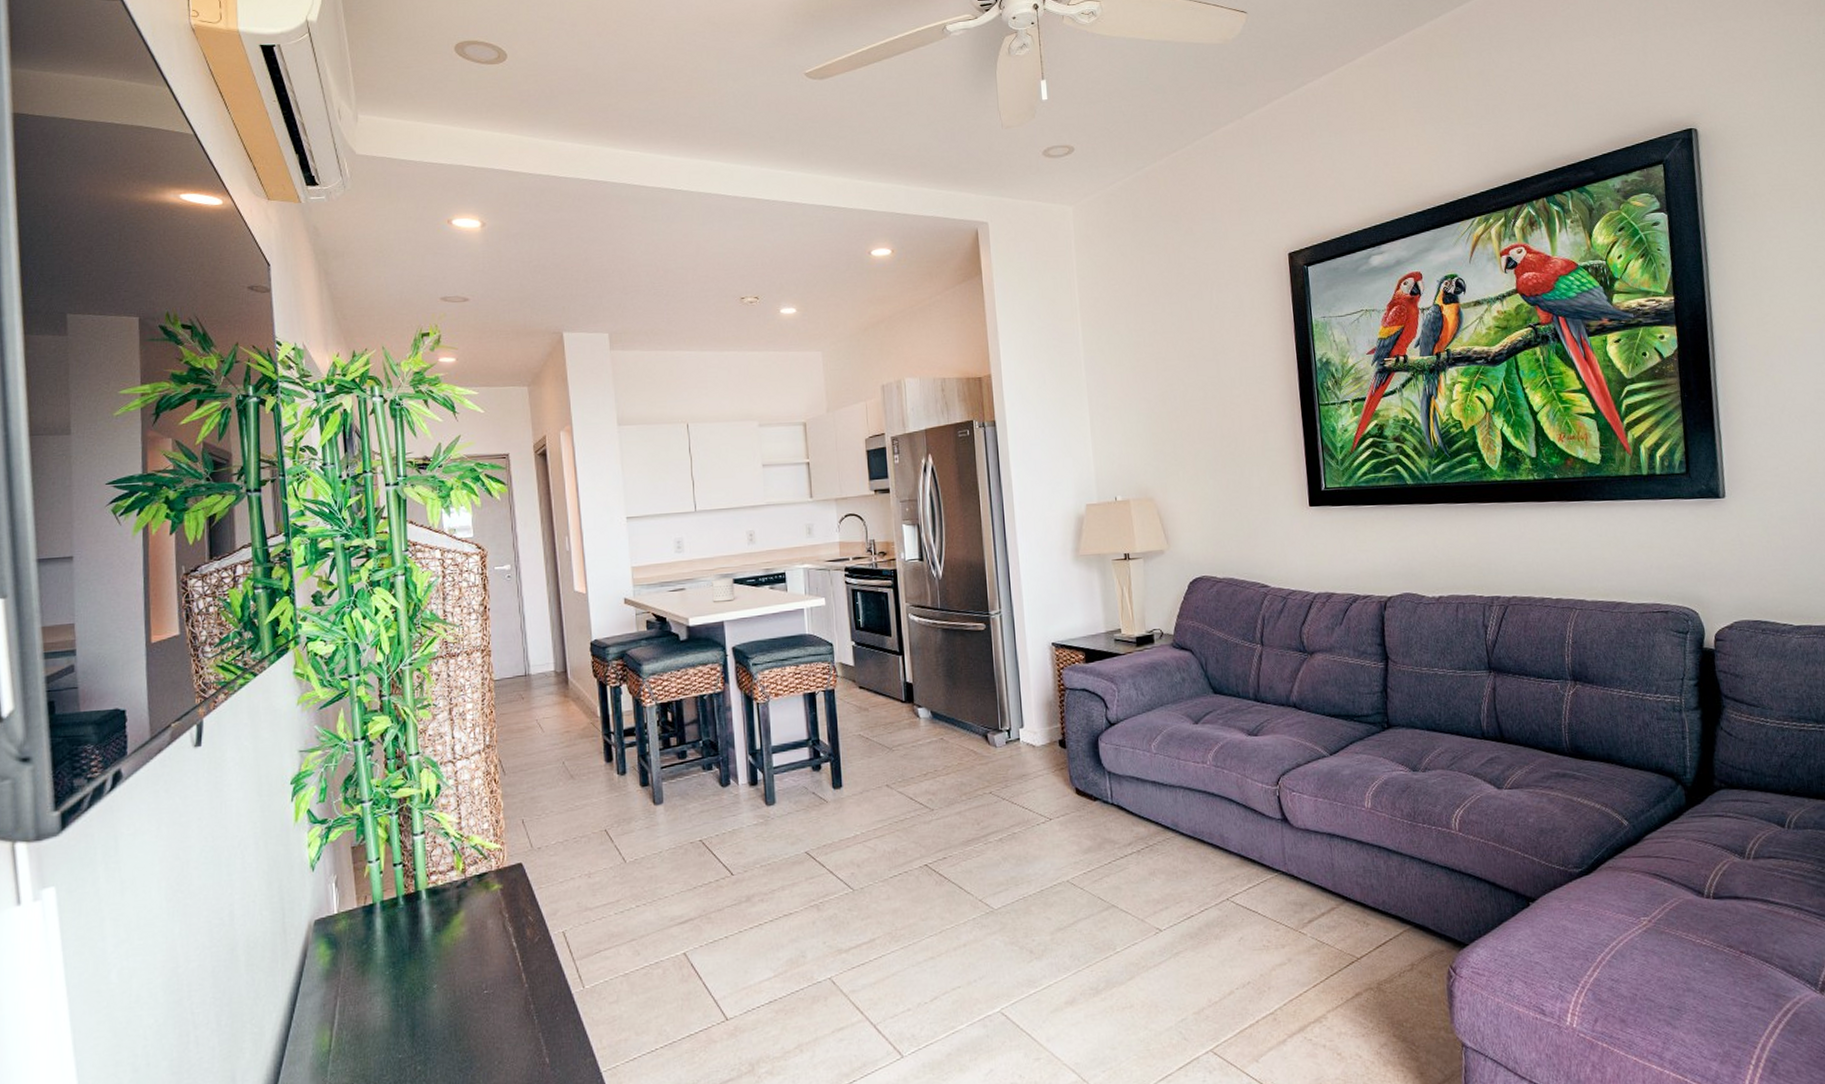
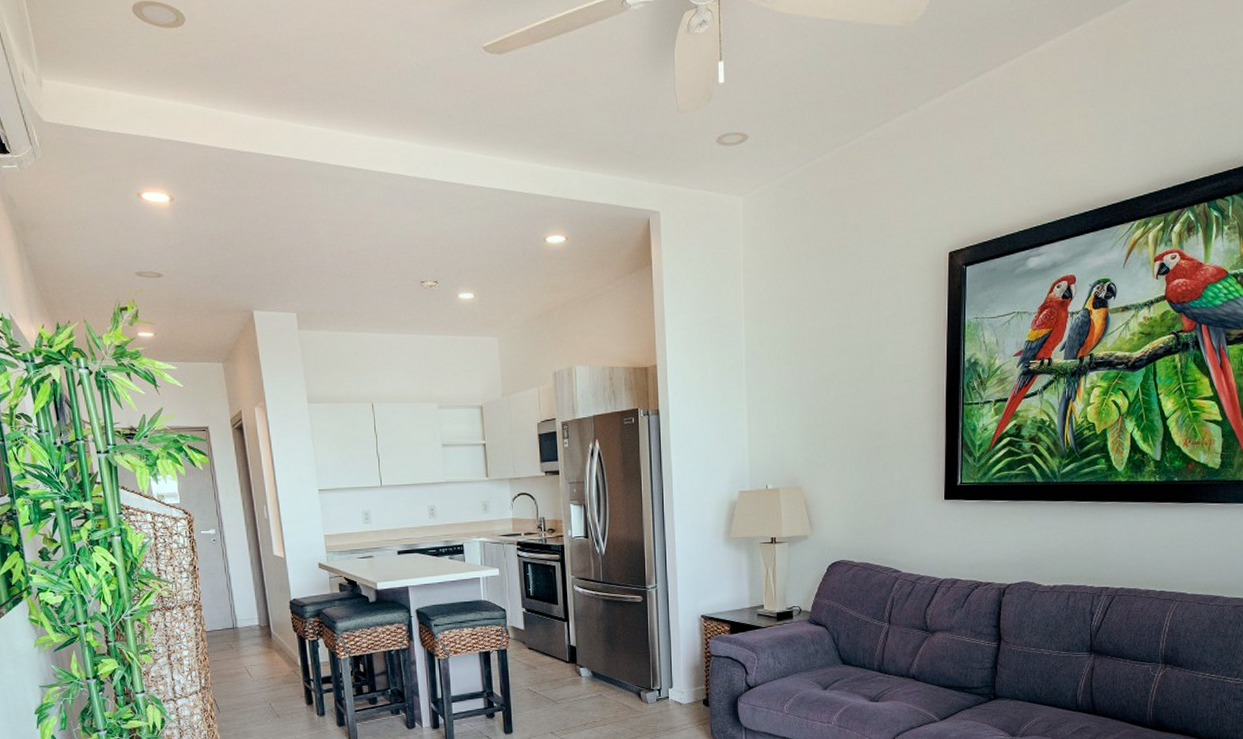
mug: present [712,577,735,602] -> none [397,547,418,569]

